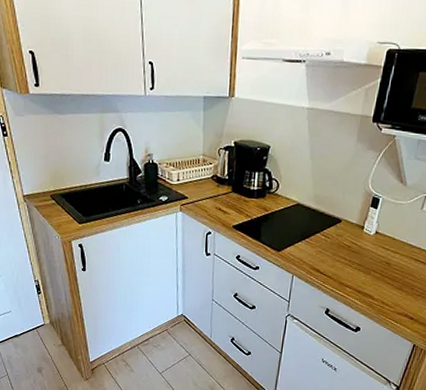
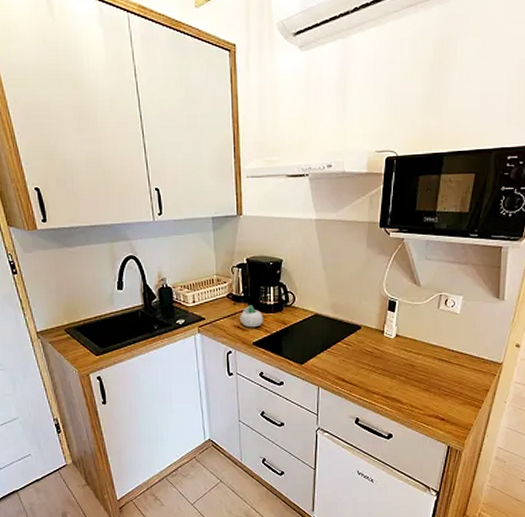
succulent planter: none [221,188,246,211] -> present [239,305,263,328]

